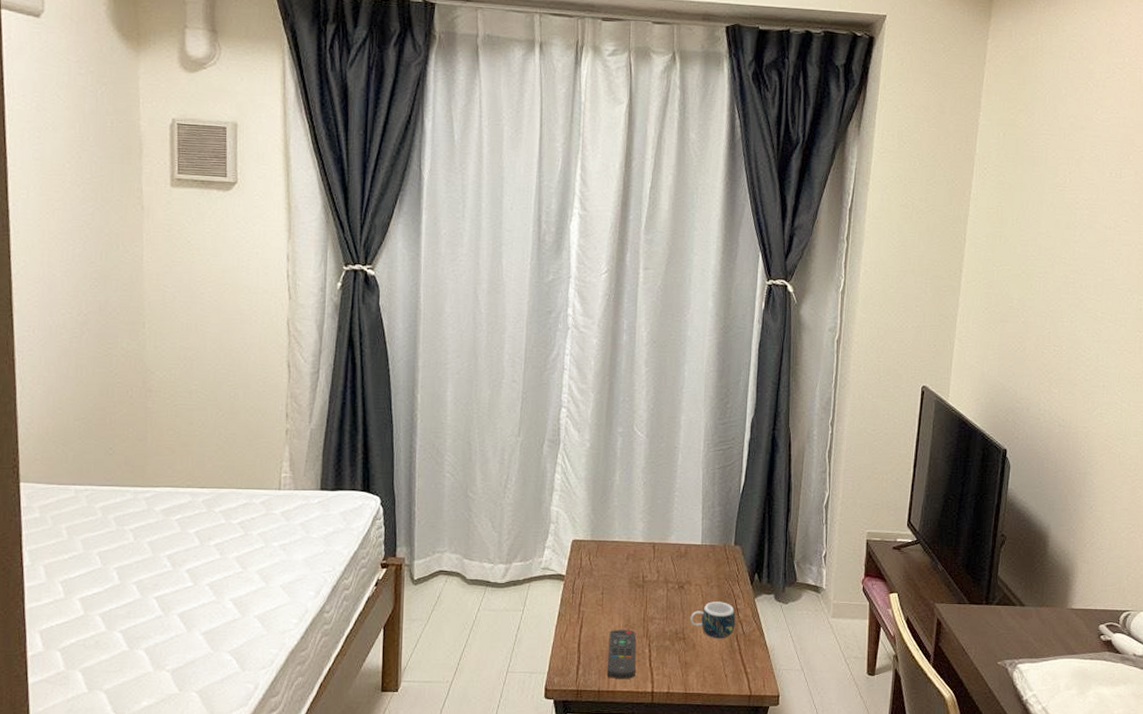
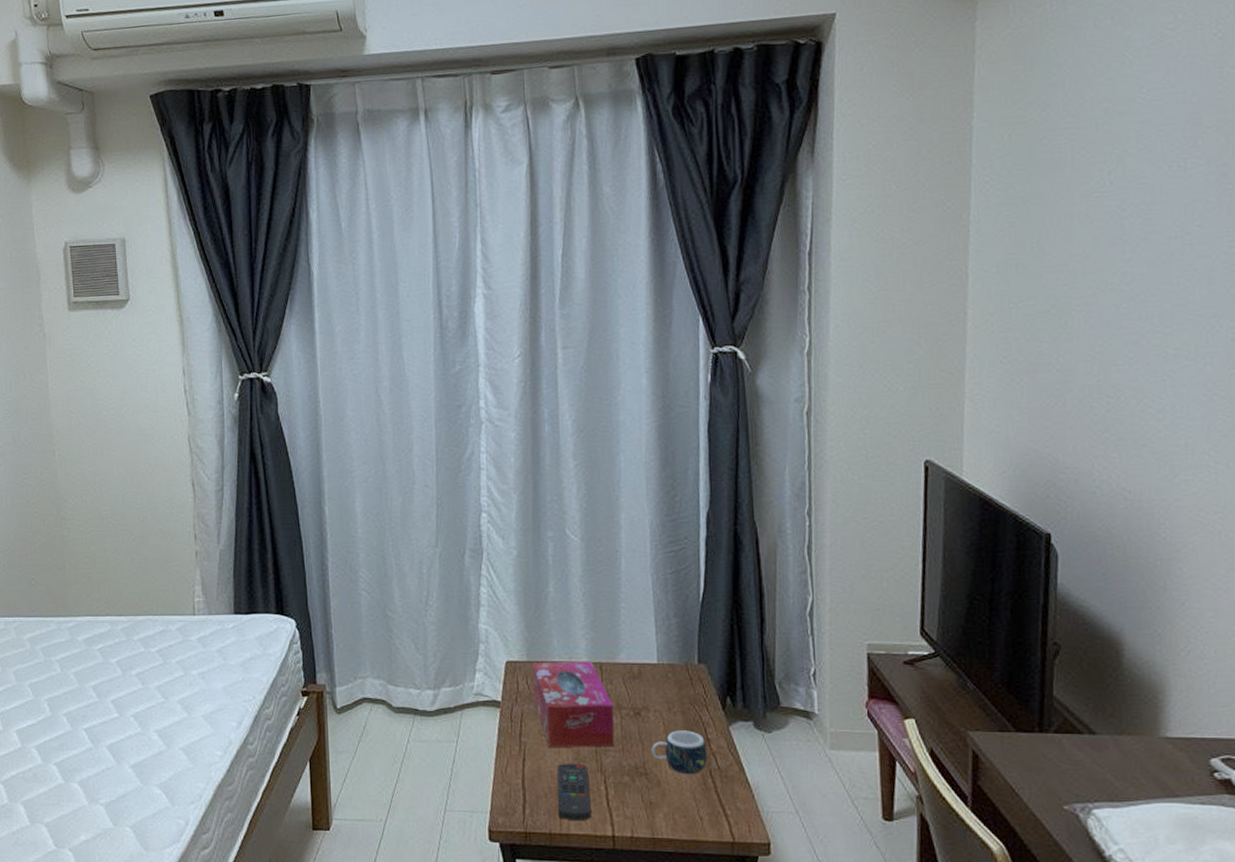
tissue box: none [594,541,662,616] -> present [532,661,614,747]

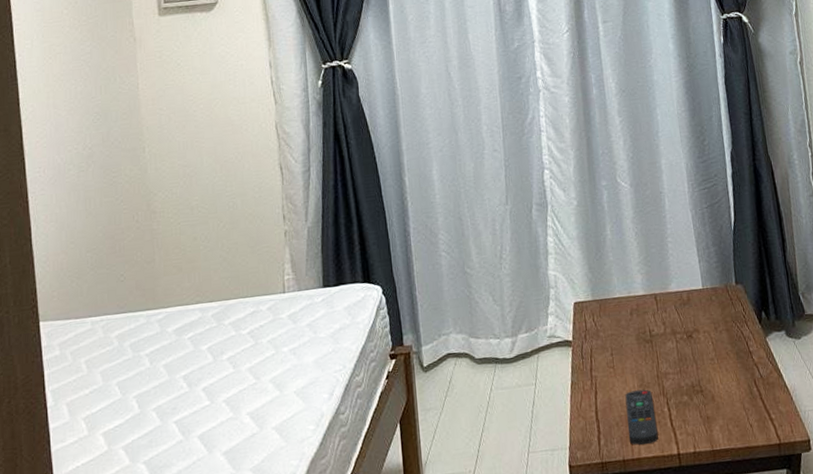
tissue box: present [532,661,614,747] -> none [597,293,672,378]
mug: present [651,730,707,775] -> none [704,346,751,387]

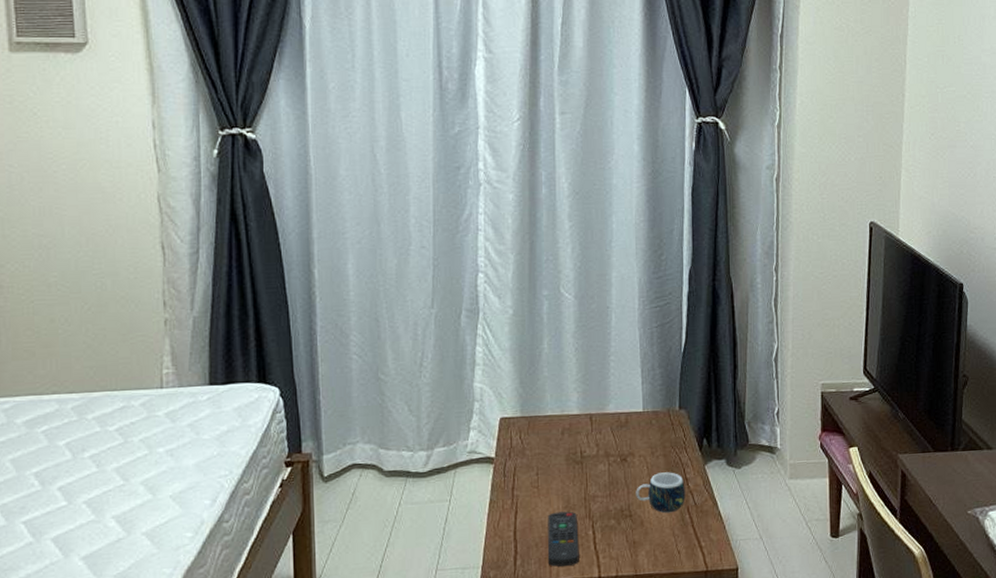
mug: none [704,346,751,387] -> present [636,472,685,513]

